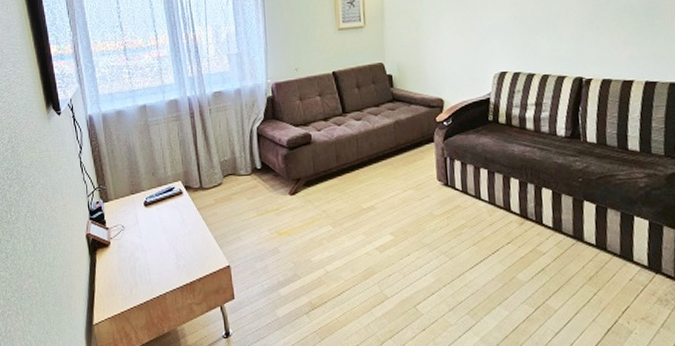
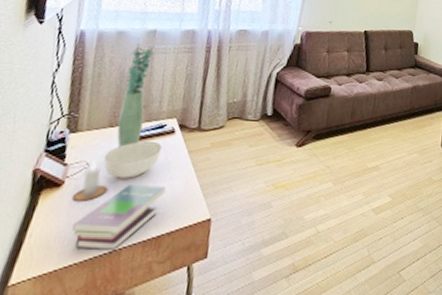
candle: none [118,223,143,257] -> present [72,160,108,201]
books: none [124,240,187,295] -> present [72,185,166,250]
vase: none [131,119,157,211] -> present [117,43,154,148]
bowl: none [133,202,176,238] -> present [103,140,162,180]

